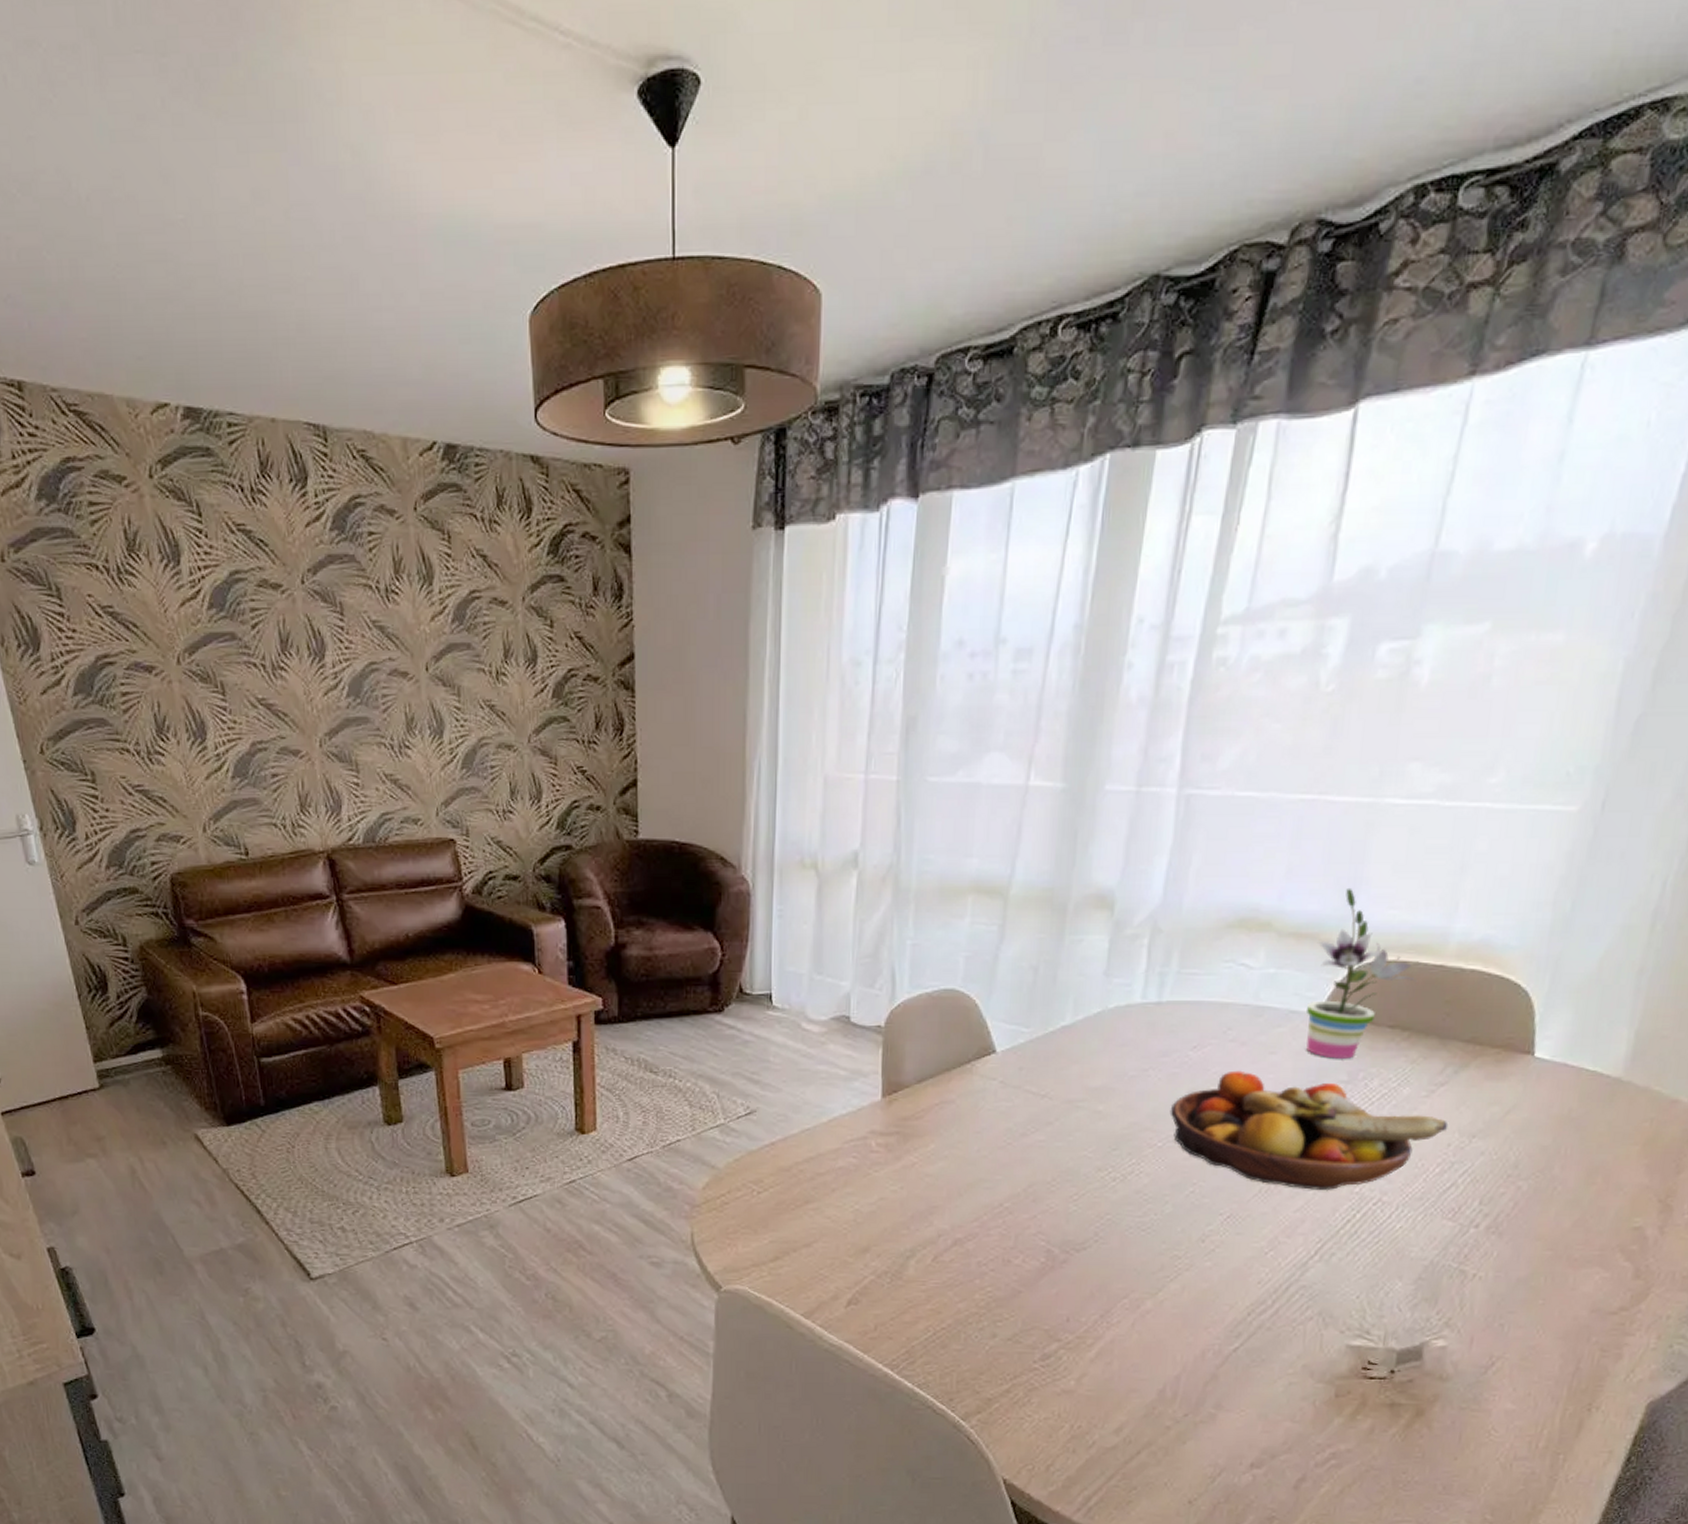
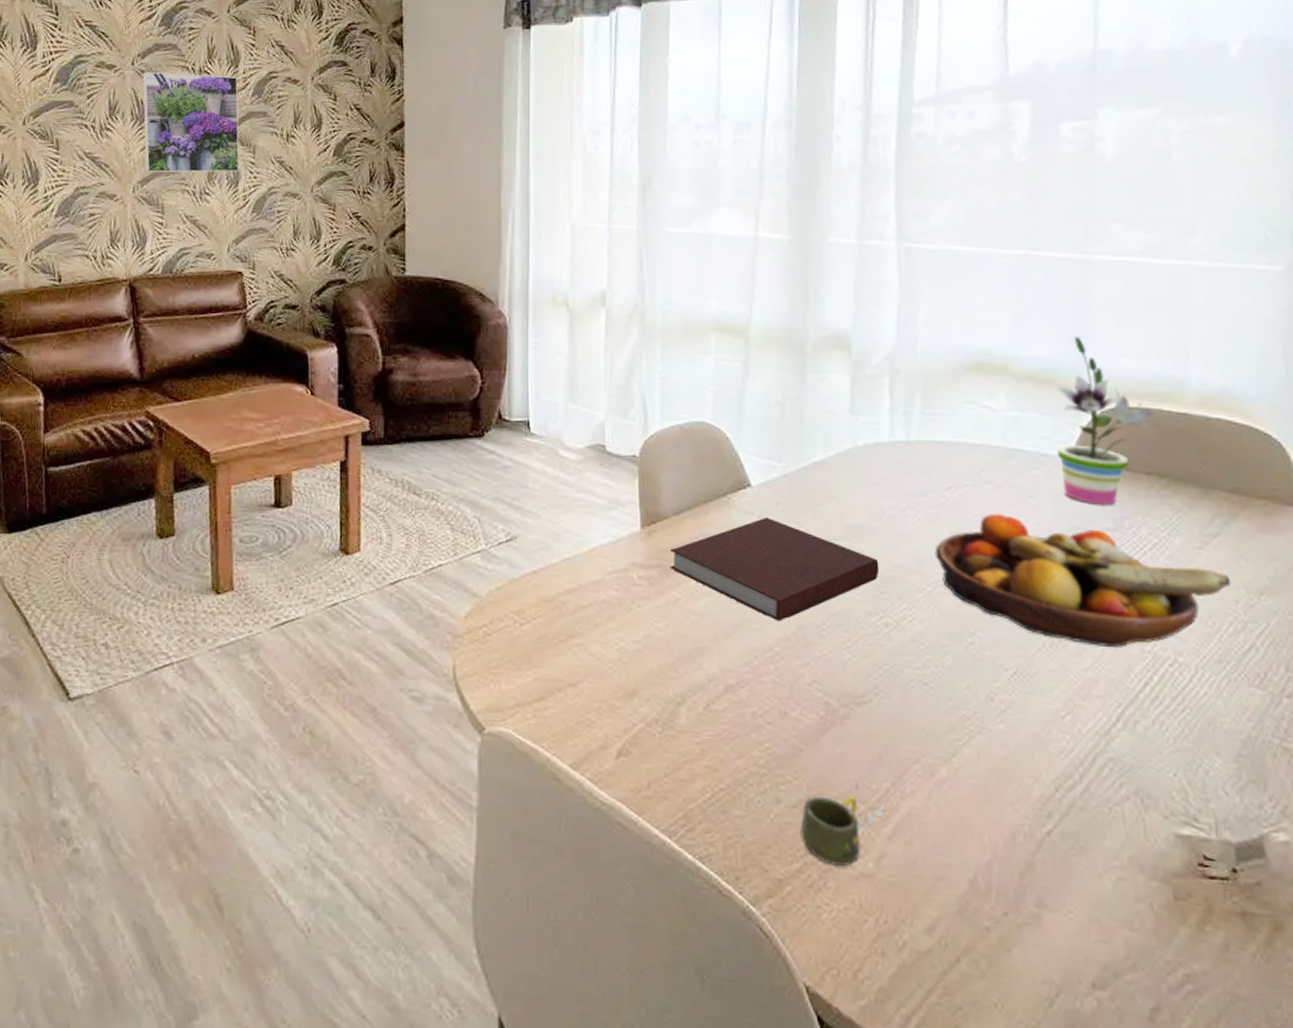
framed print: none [317,592,443,721] -> present [143,72,240,172]
notebook: none [908,1082,1115,1180] -> present [669,516,880,622]
mug: none [1012,1328,1093,1385] -> present [800,796,887,866]

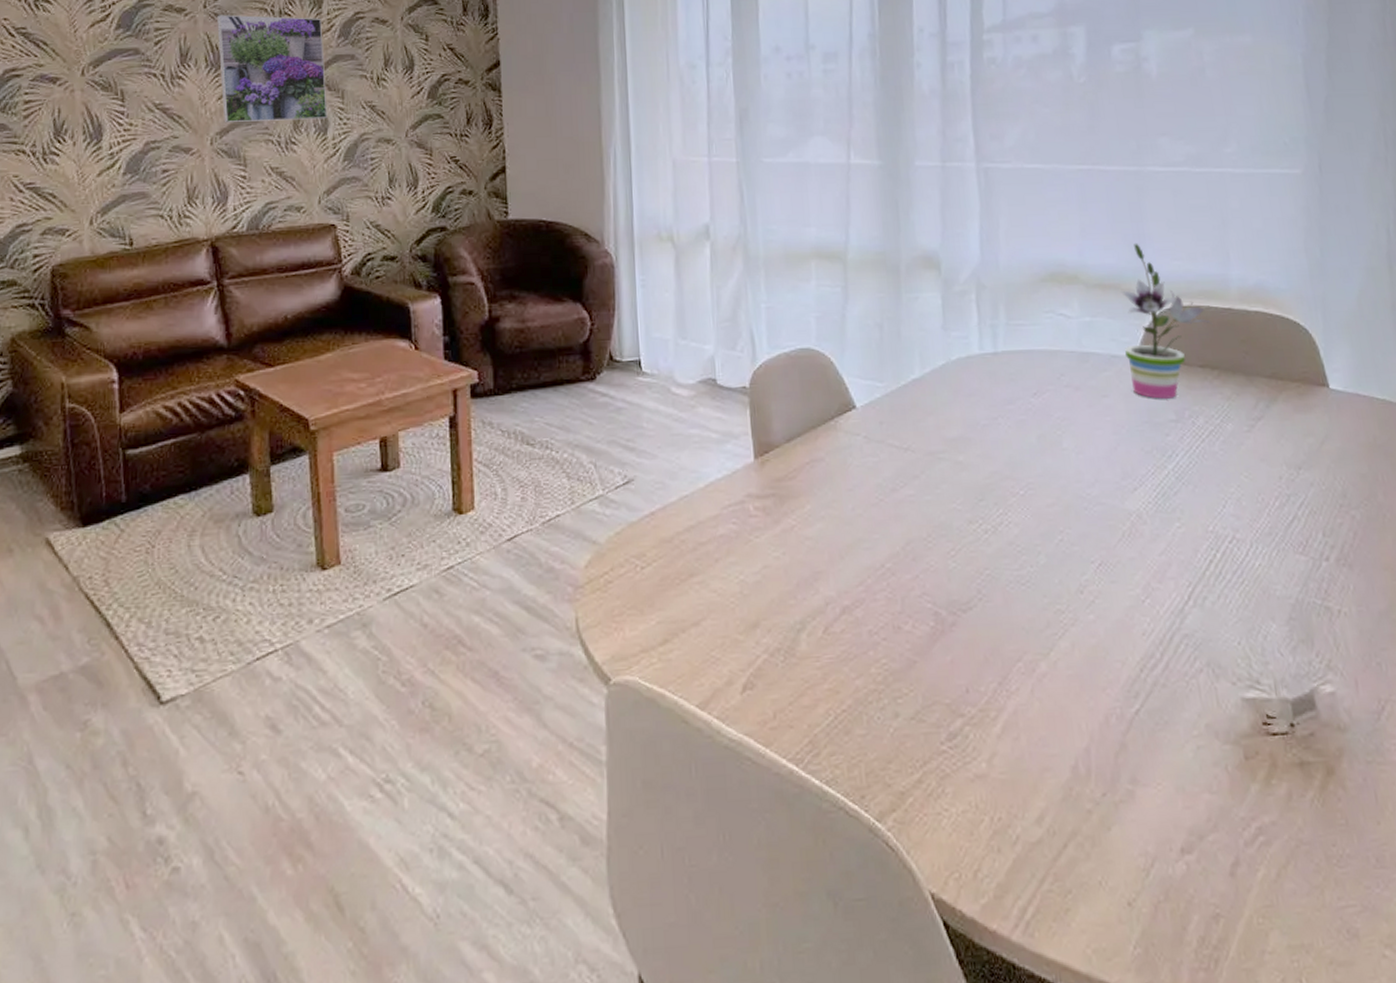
notebook: present [669,516,880,622] -> none [783,436,977,539]
mug: present [800,796,887,866] -> none [918,701,995,771]
fruit bowl: present [934,513,1232,647] -> none [1024,414,1276,531]

